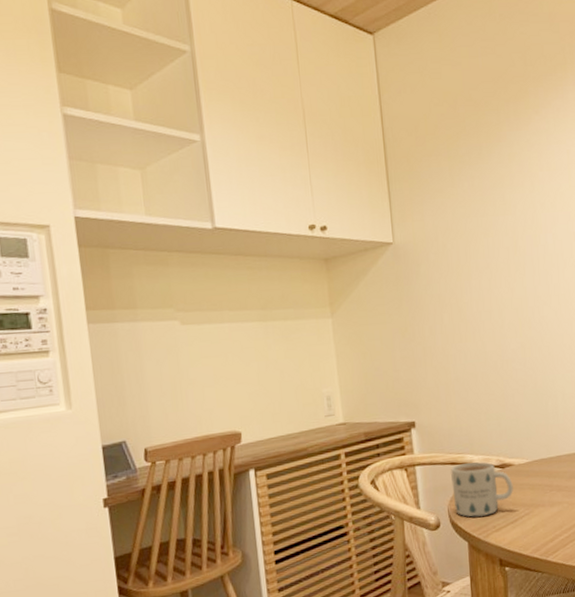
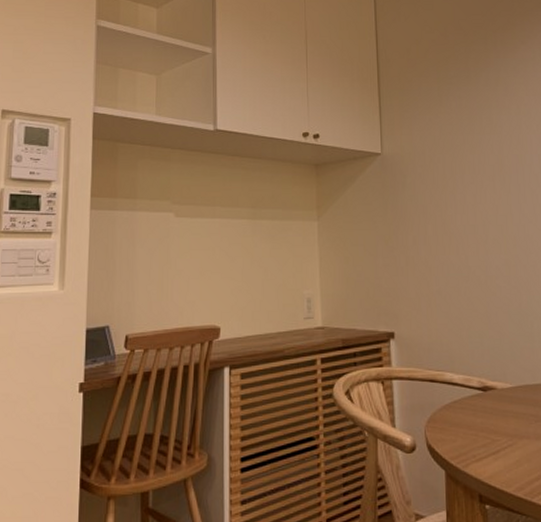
mug: present [451,462,513,517] -> none [429,382,496,443]

